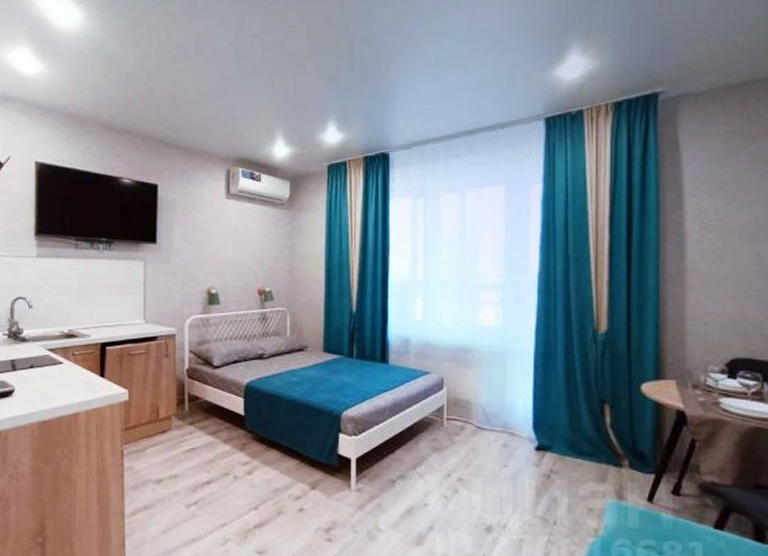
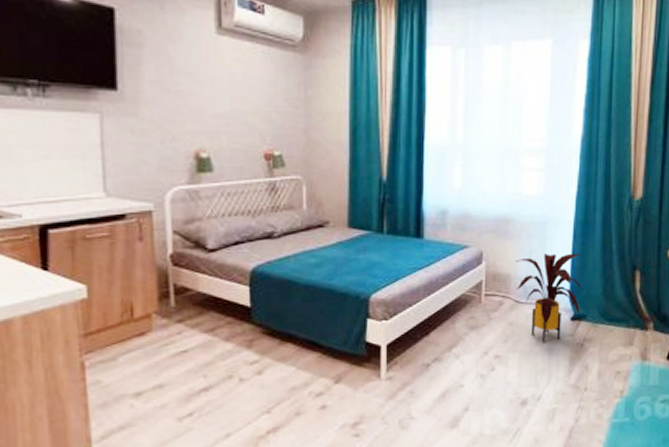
house plant: none [476,383,547,471] -> present [515,253,583,343]

